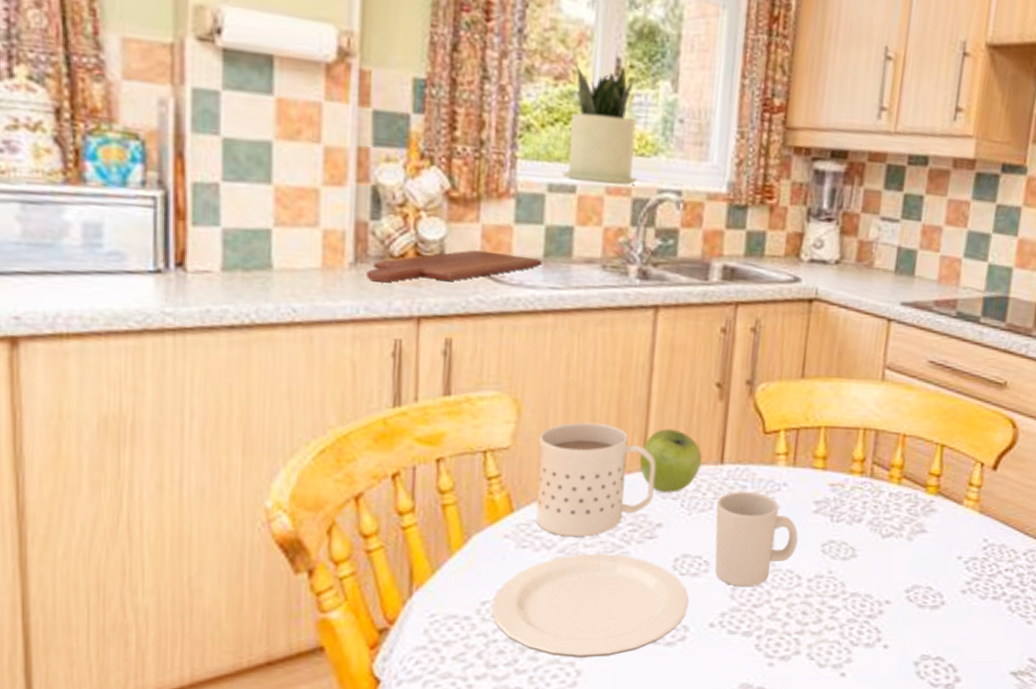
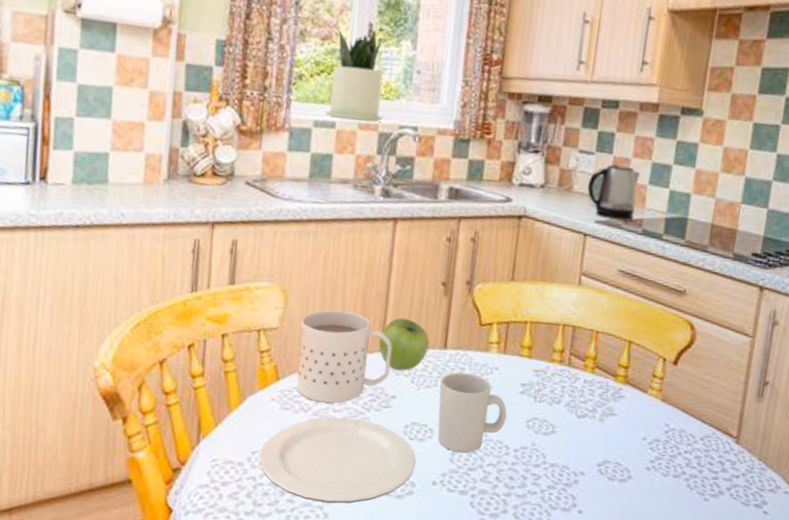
cutting board: present [366,249,542,283] -> none [176,171,308,196]
kettle: none [891,233,955,302] -> present [587,164,641,221]

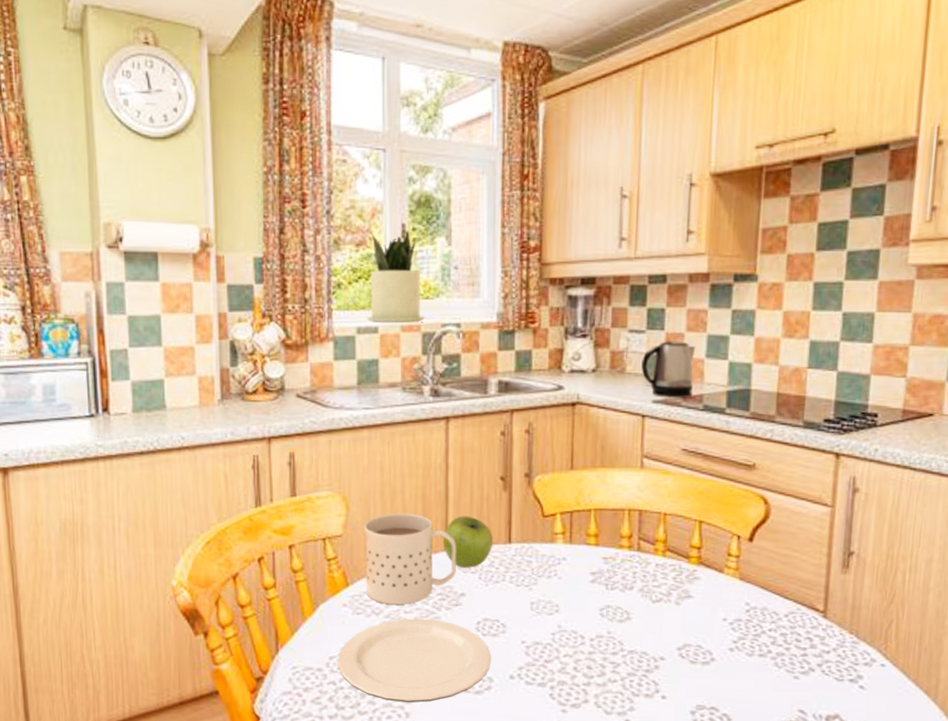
mug: present [437,372,507,453] -> none [508,566,579,646]

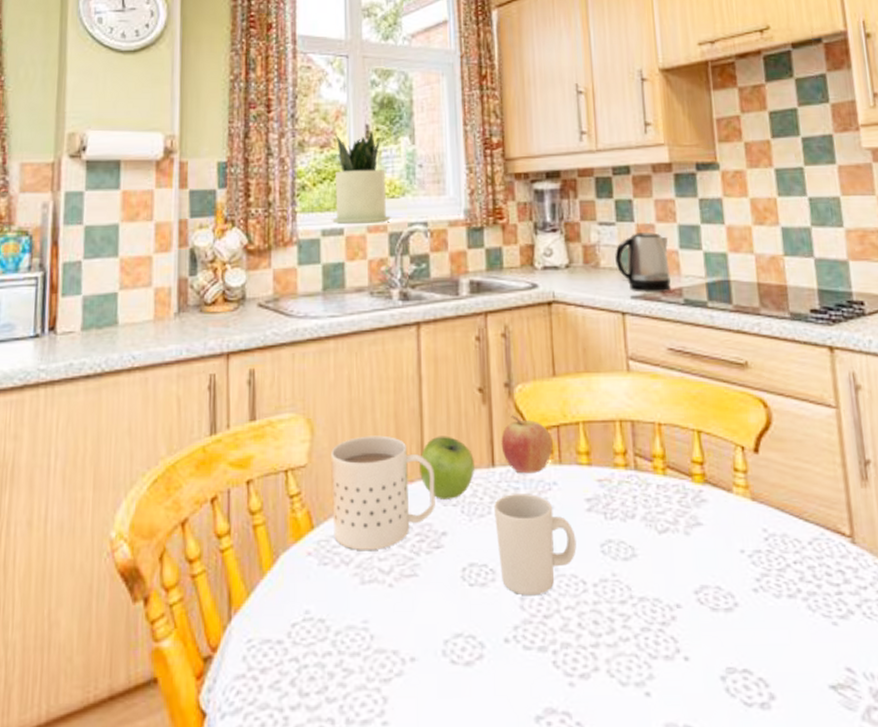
plate: present [338,618,492,703] -> none [301,567,482,683]
mug: none [508,566,579,646] -> present [494,494,577,596]
fruit: none [518,501,565,550] -> present [501,415,553,474]

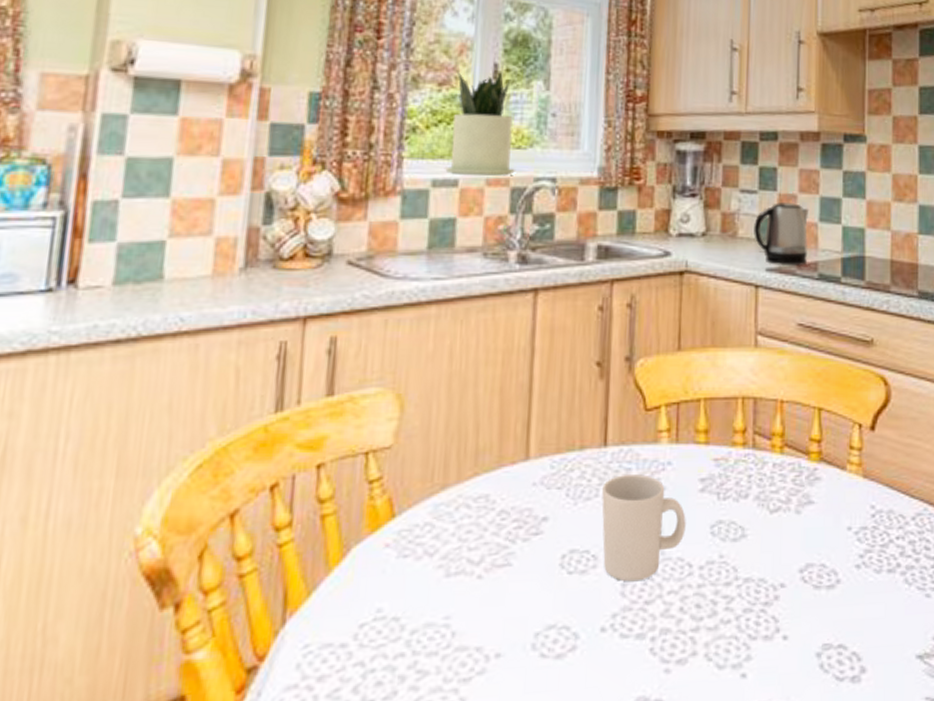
mug: present [331,435,435,550] -> none [417,413,540,540]
fruit: present [420,436,474,499] -> none [523,413,585,482]
fruit: present [501,415,553,474] -> none [616,391,671,454]

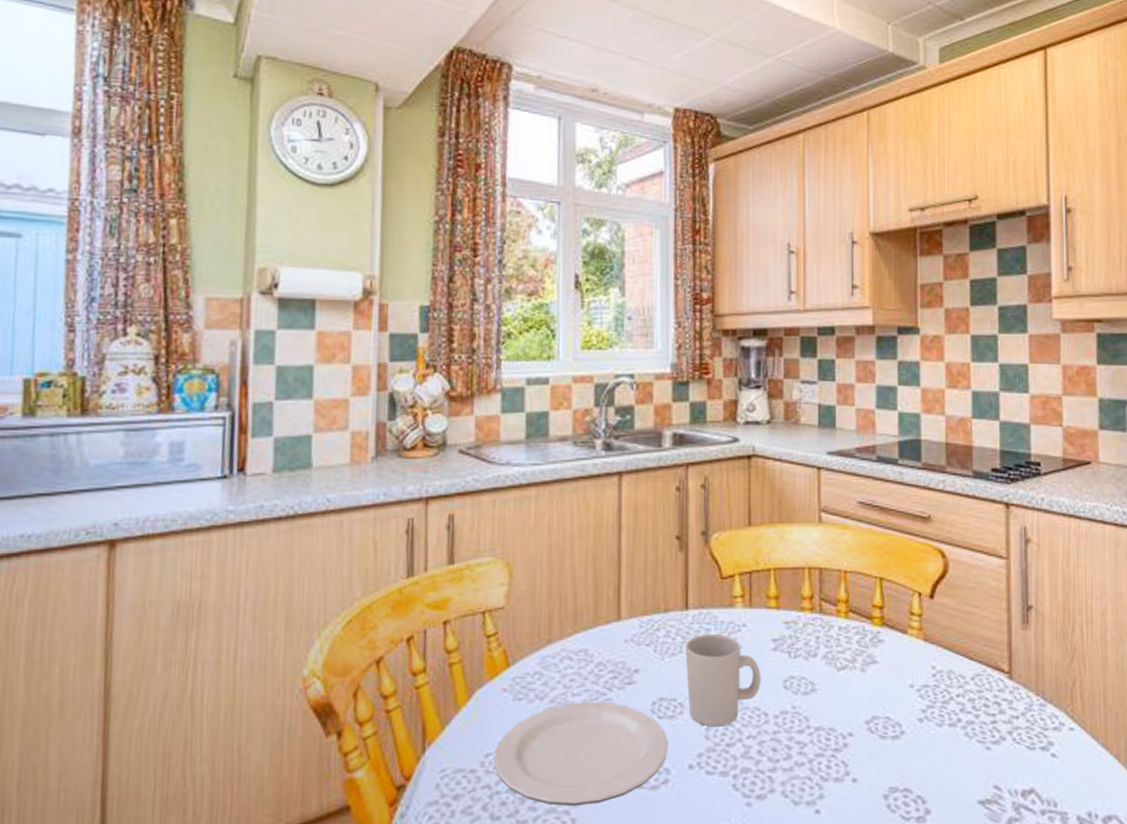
plate: none [370,556,578,683] -> present [494,701,668,807]
planter: present [444,71,516,177] -> none [536,280,599,375]
kettle: present [754,201,809,267] -> none [815,391,867,450]

